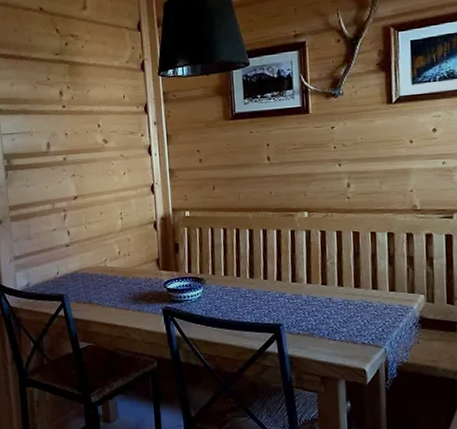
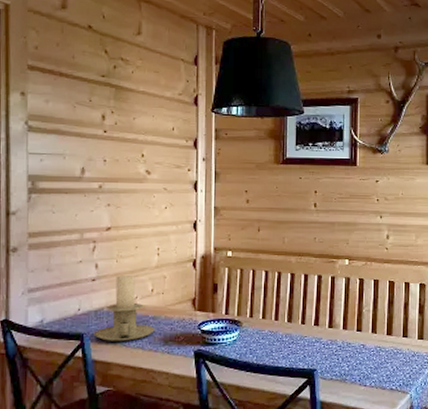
candle holder: none [72,240,125,301] -> present [93,276,155,341]

